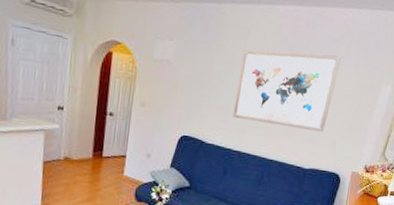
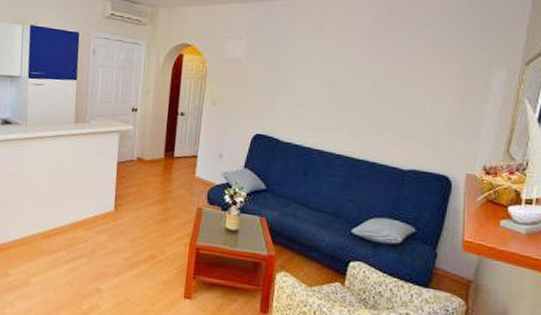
wall art: present [233,50,342,133] -> none [310,40,436,128]

